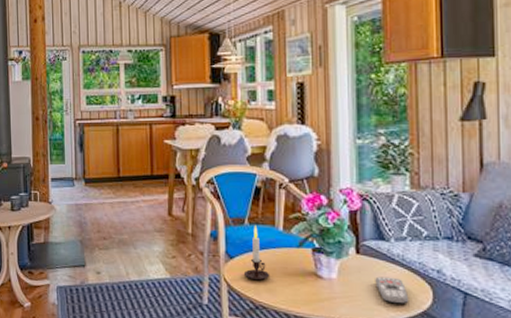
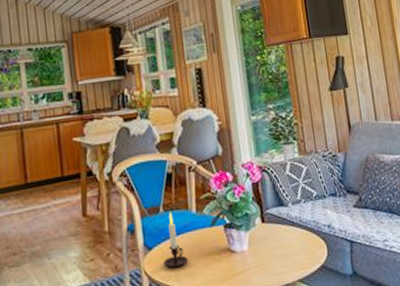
remote control: present [375,276,409,304] -> none [280,239,310,264]

